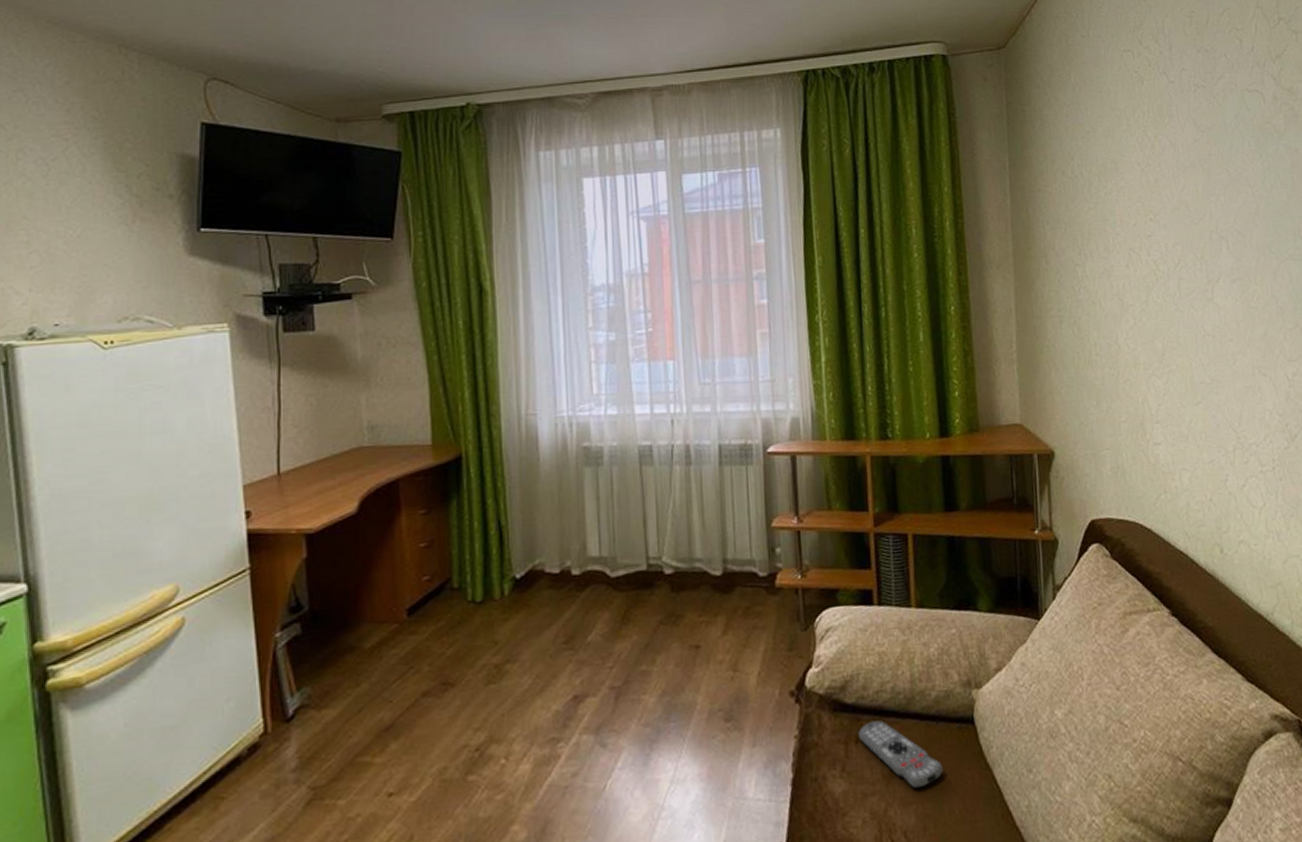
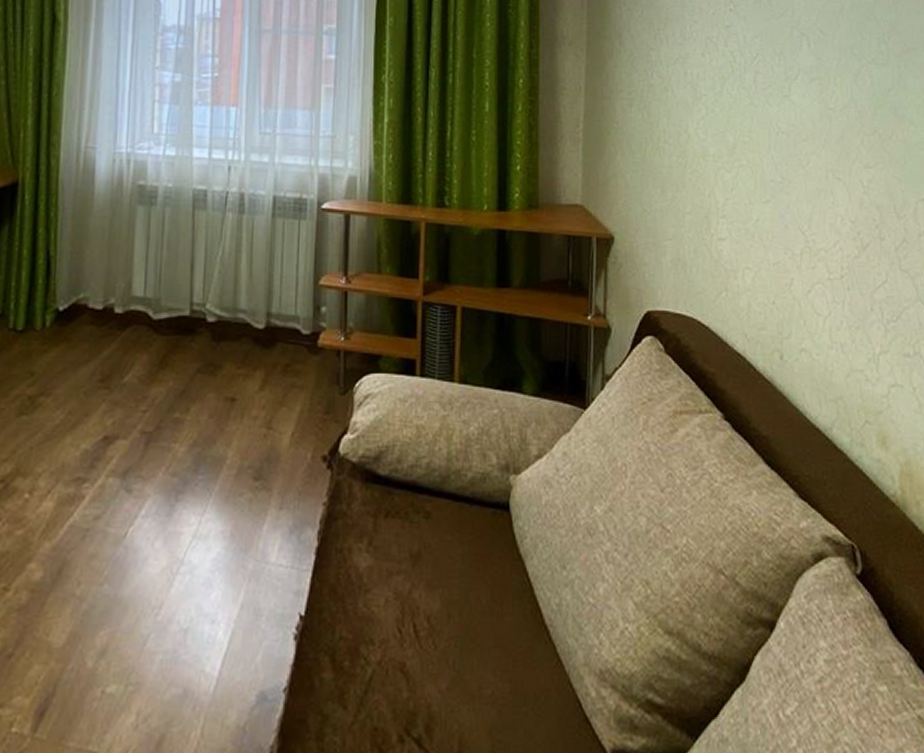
remote control: present [859,720,943,789] -> none [389,496,473,573]

